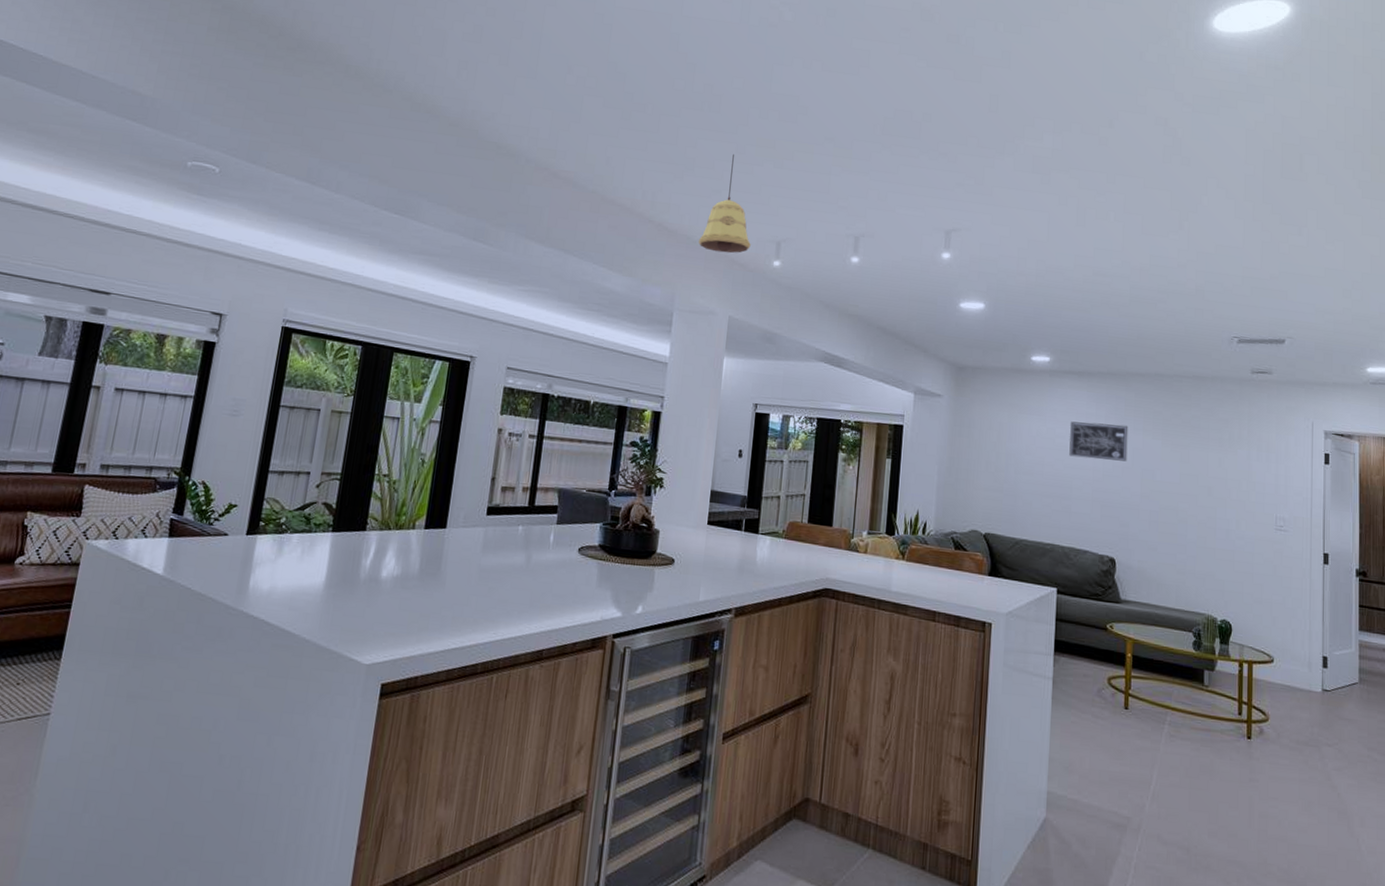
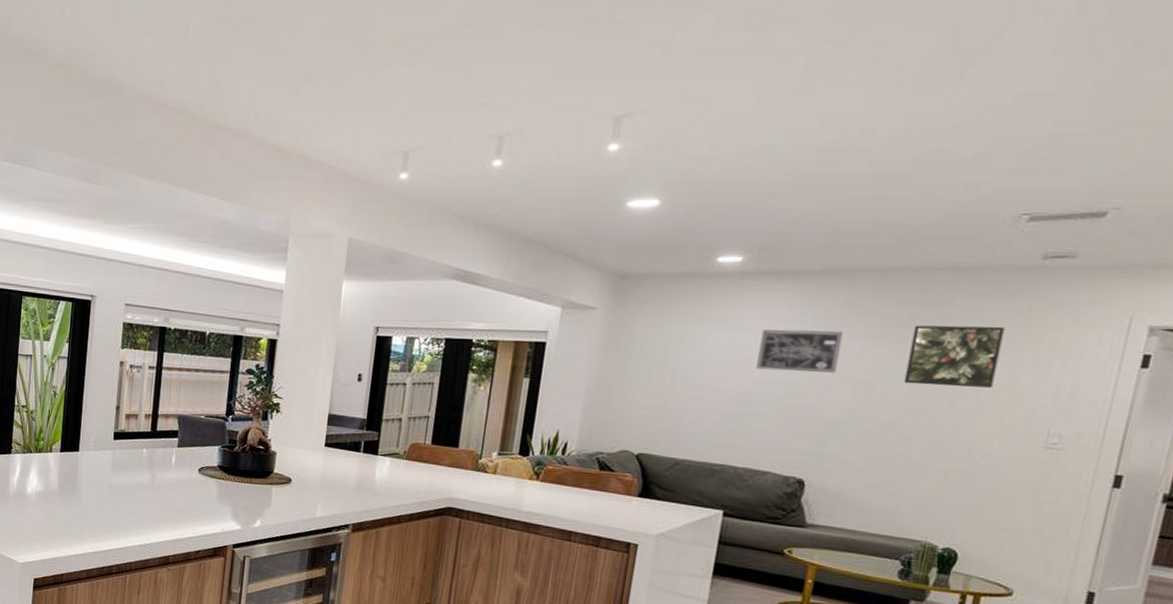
pendant light: present [699,154,751,254] -> none [316,58,375,170]
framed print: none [1175,422,1236,478] -> present [903,325,1005,388]

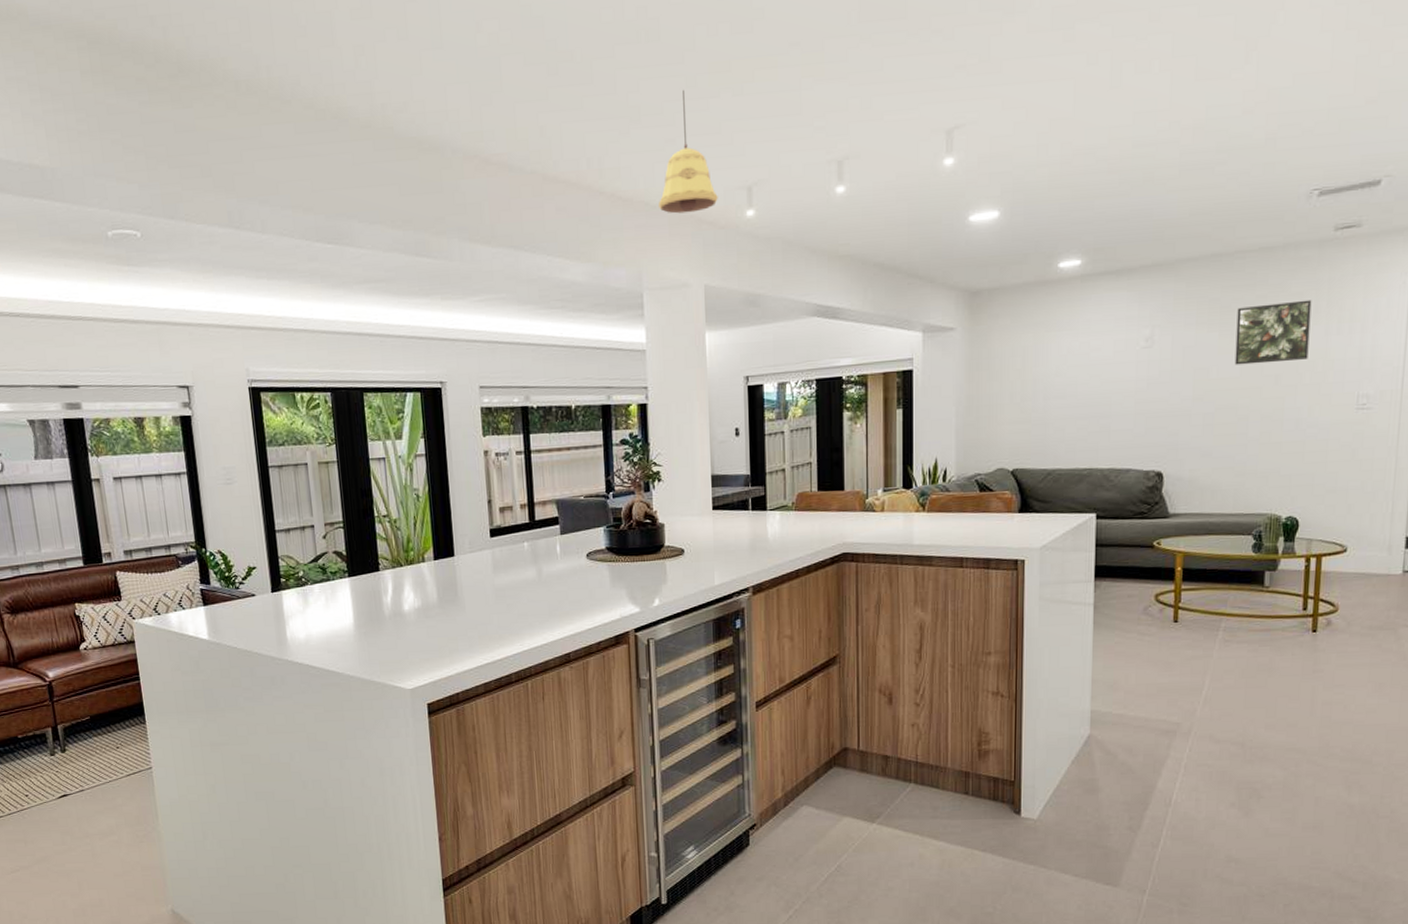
pendant light: none [316,58,375,170] -> present [659,90,718,214]
wall art: present [756,329,844,373] -> none [1107,322,1178,370]

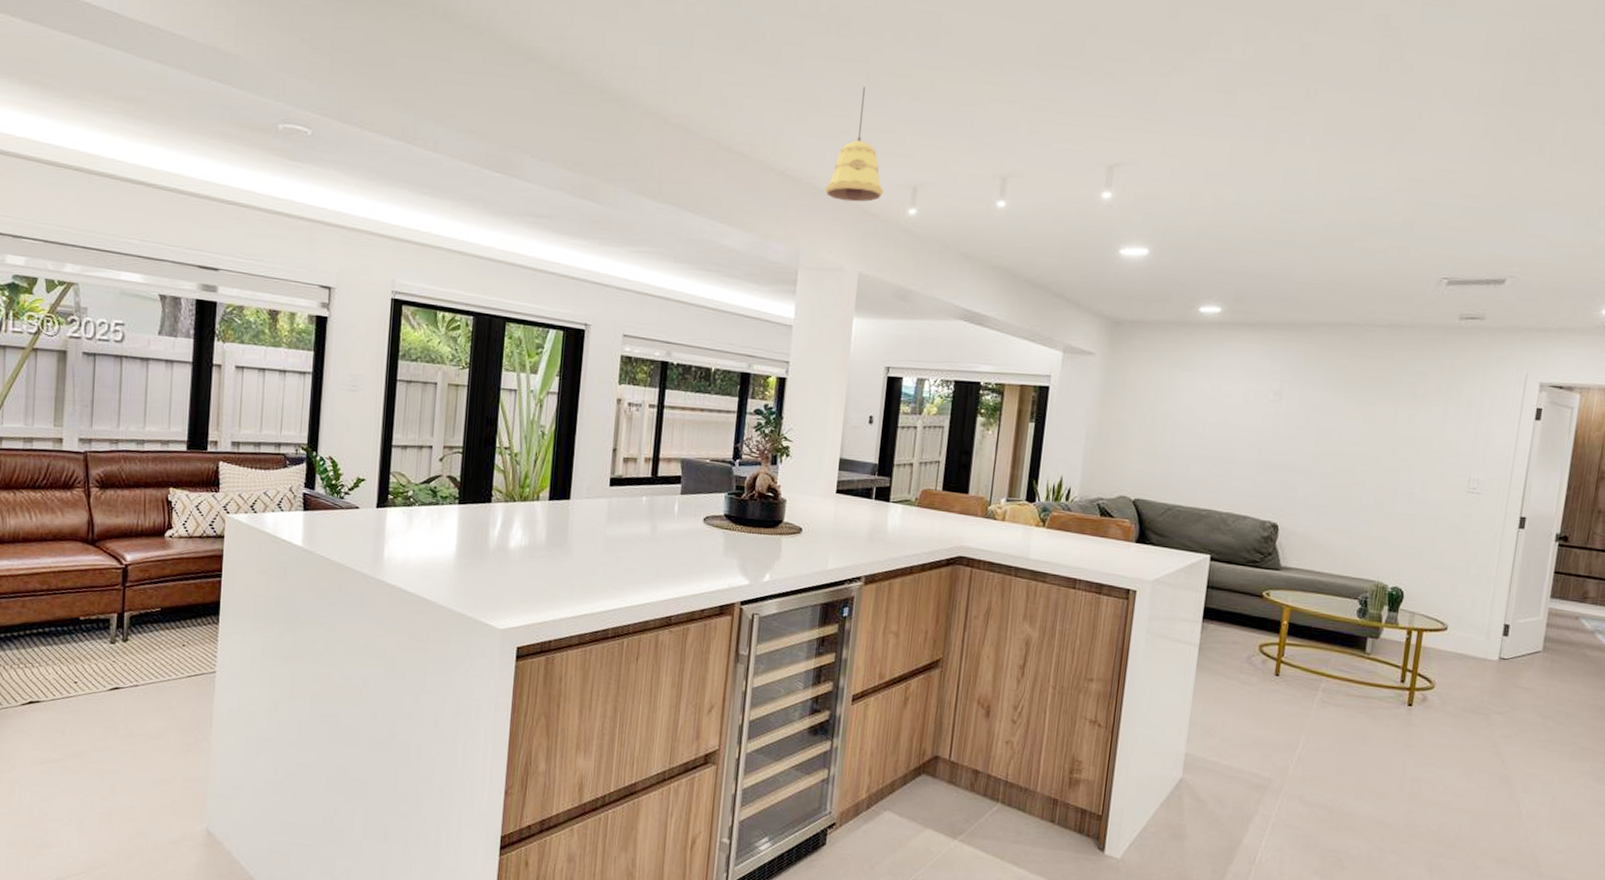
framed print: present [1234,299,1312,365] -> none [1356,377,1433,437]

